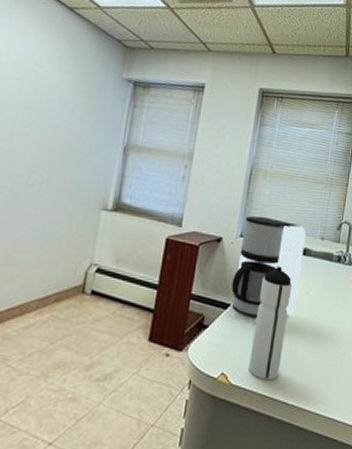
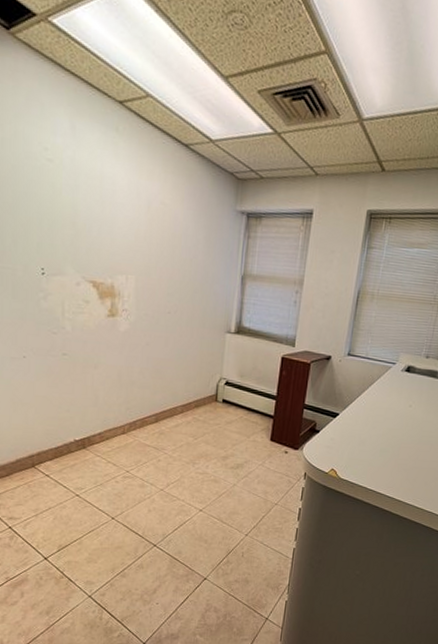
coffee maker: present [231,216,306,317] -> none [340,336,411,425]
water bottle: present [248,266,293,379] -> none [355,381,397,477]

